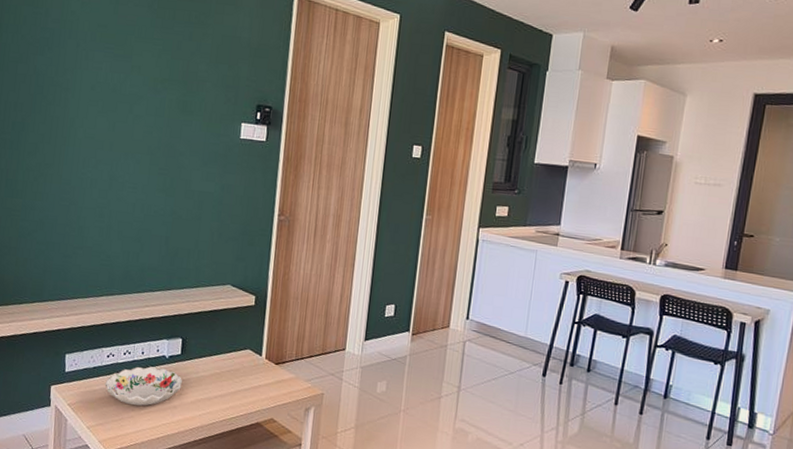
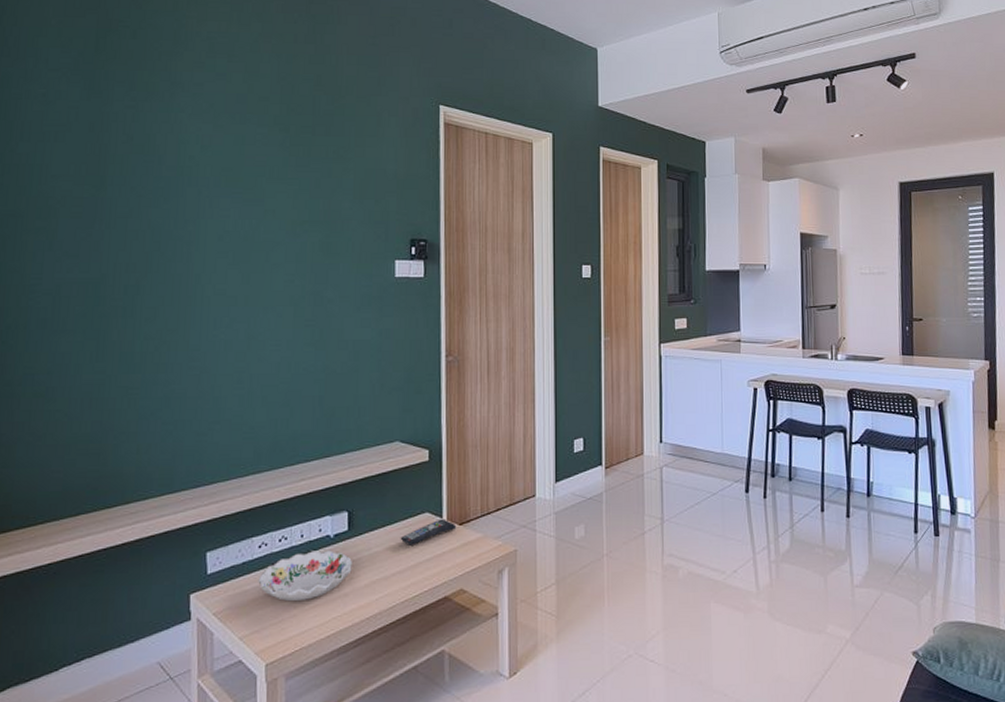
remote control: none [224,356,273,376] -> present [400,518,457,545]

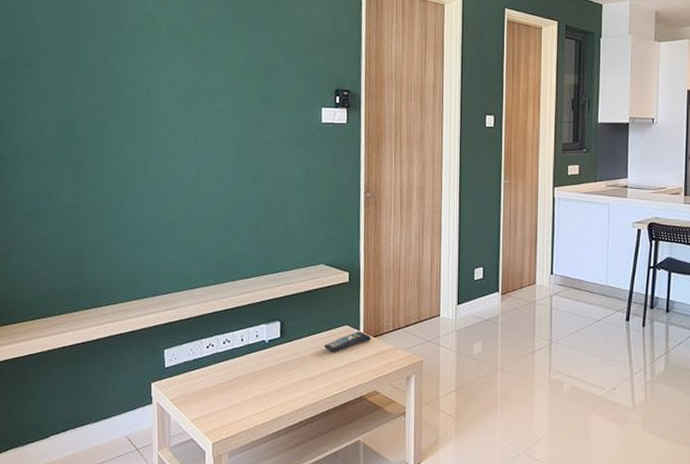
decorative bowl: present [258,550,353,602] -> none [206,353,285,394]

